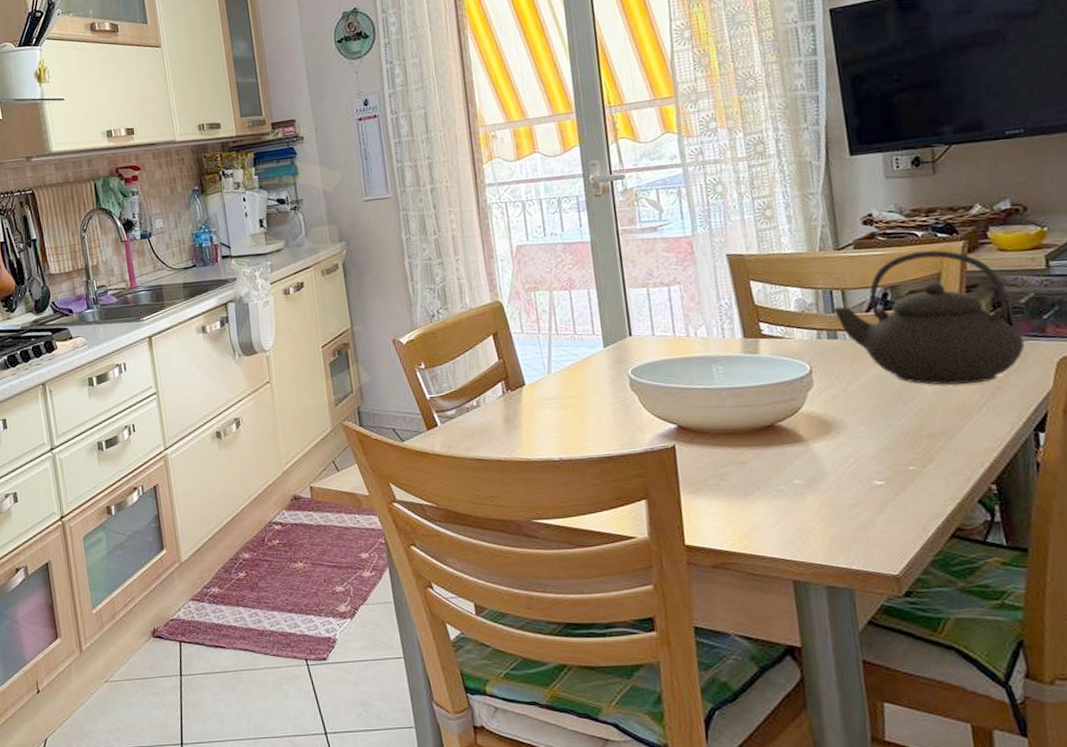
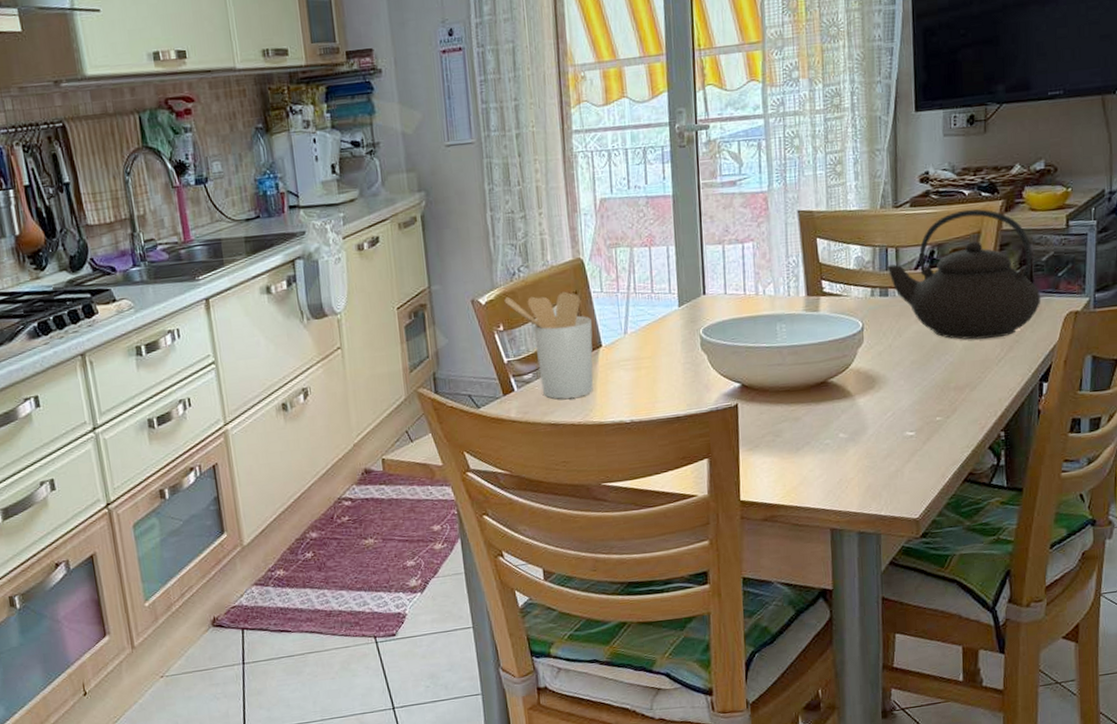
utensil holder: none [425,332,519,435] -> present [504,291,593,399]

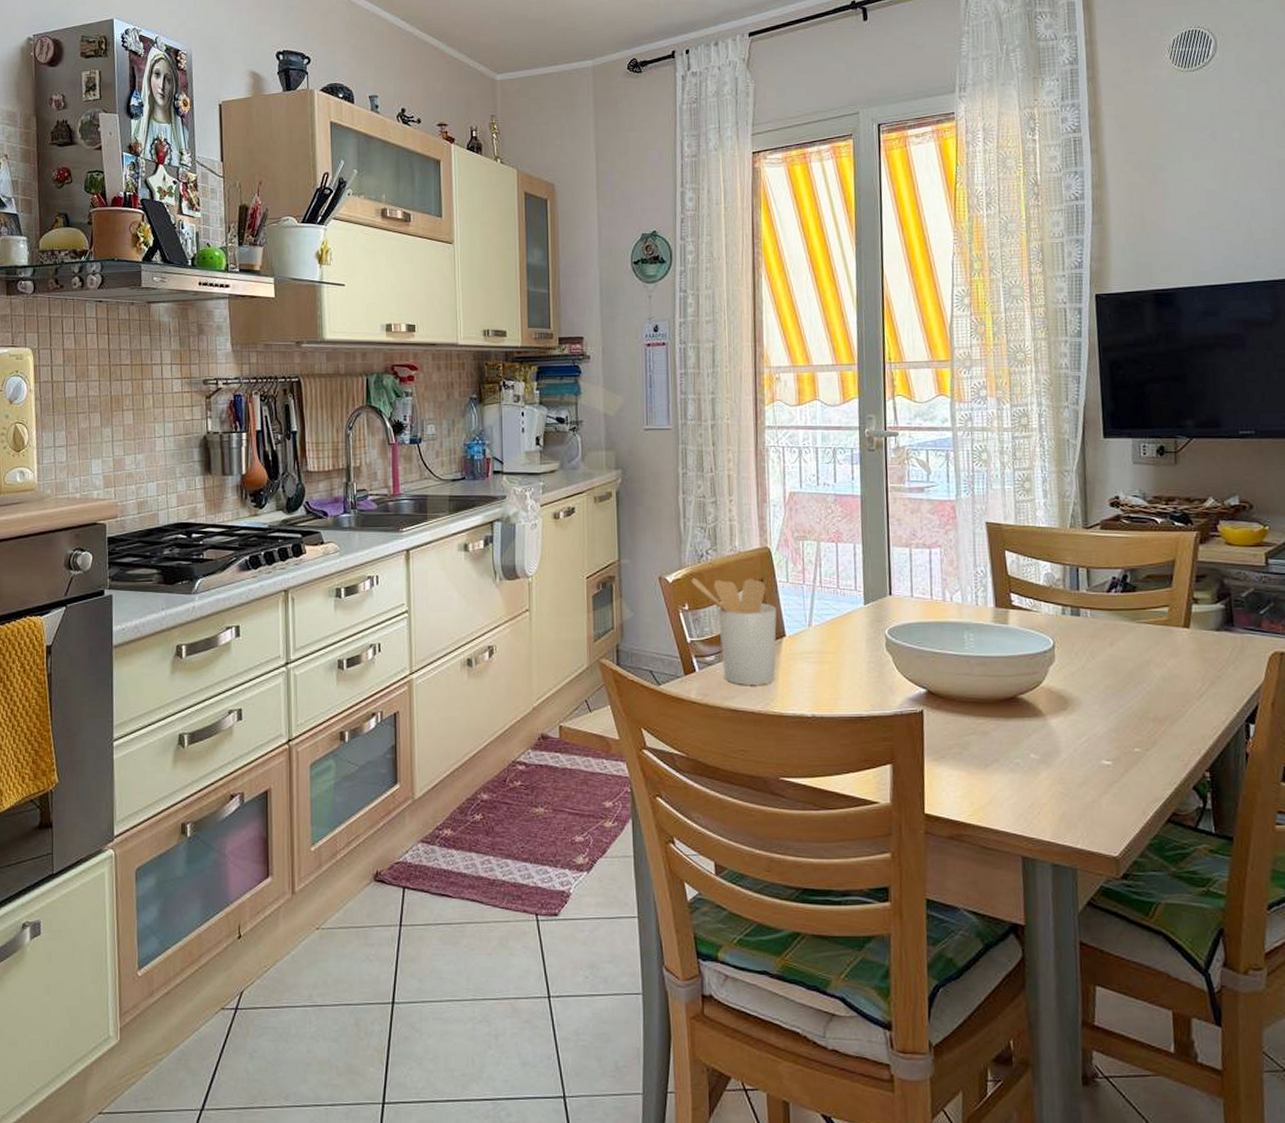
teapot: present [886,209,1041,340] -> none [1077,537,1243,672]

